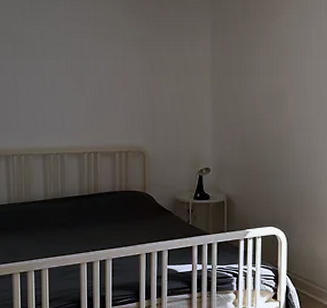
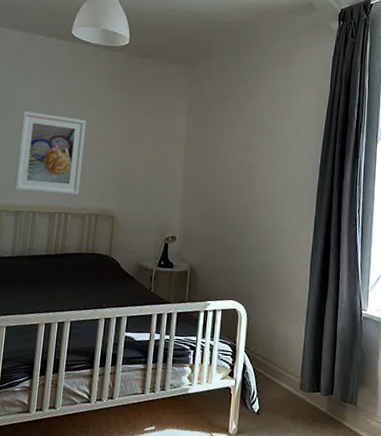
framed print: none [36,49,106,132] -> present [14,111,86,195]

